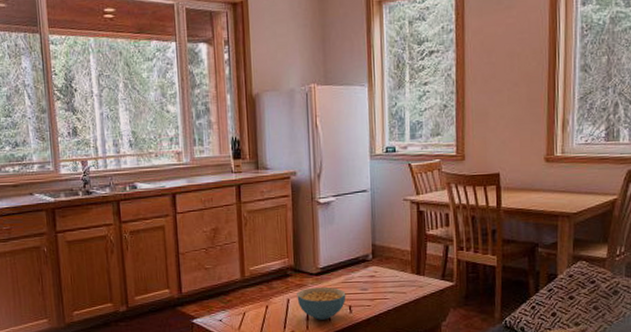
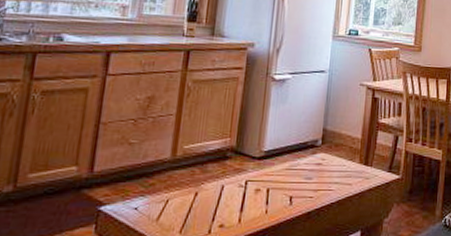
cereal bowl: present [297,286,346,320] -> none [233,173,289,212]

